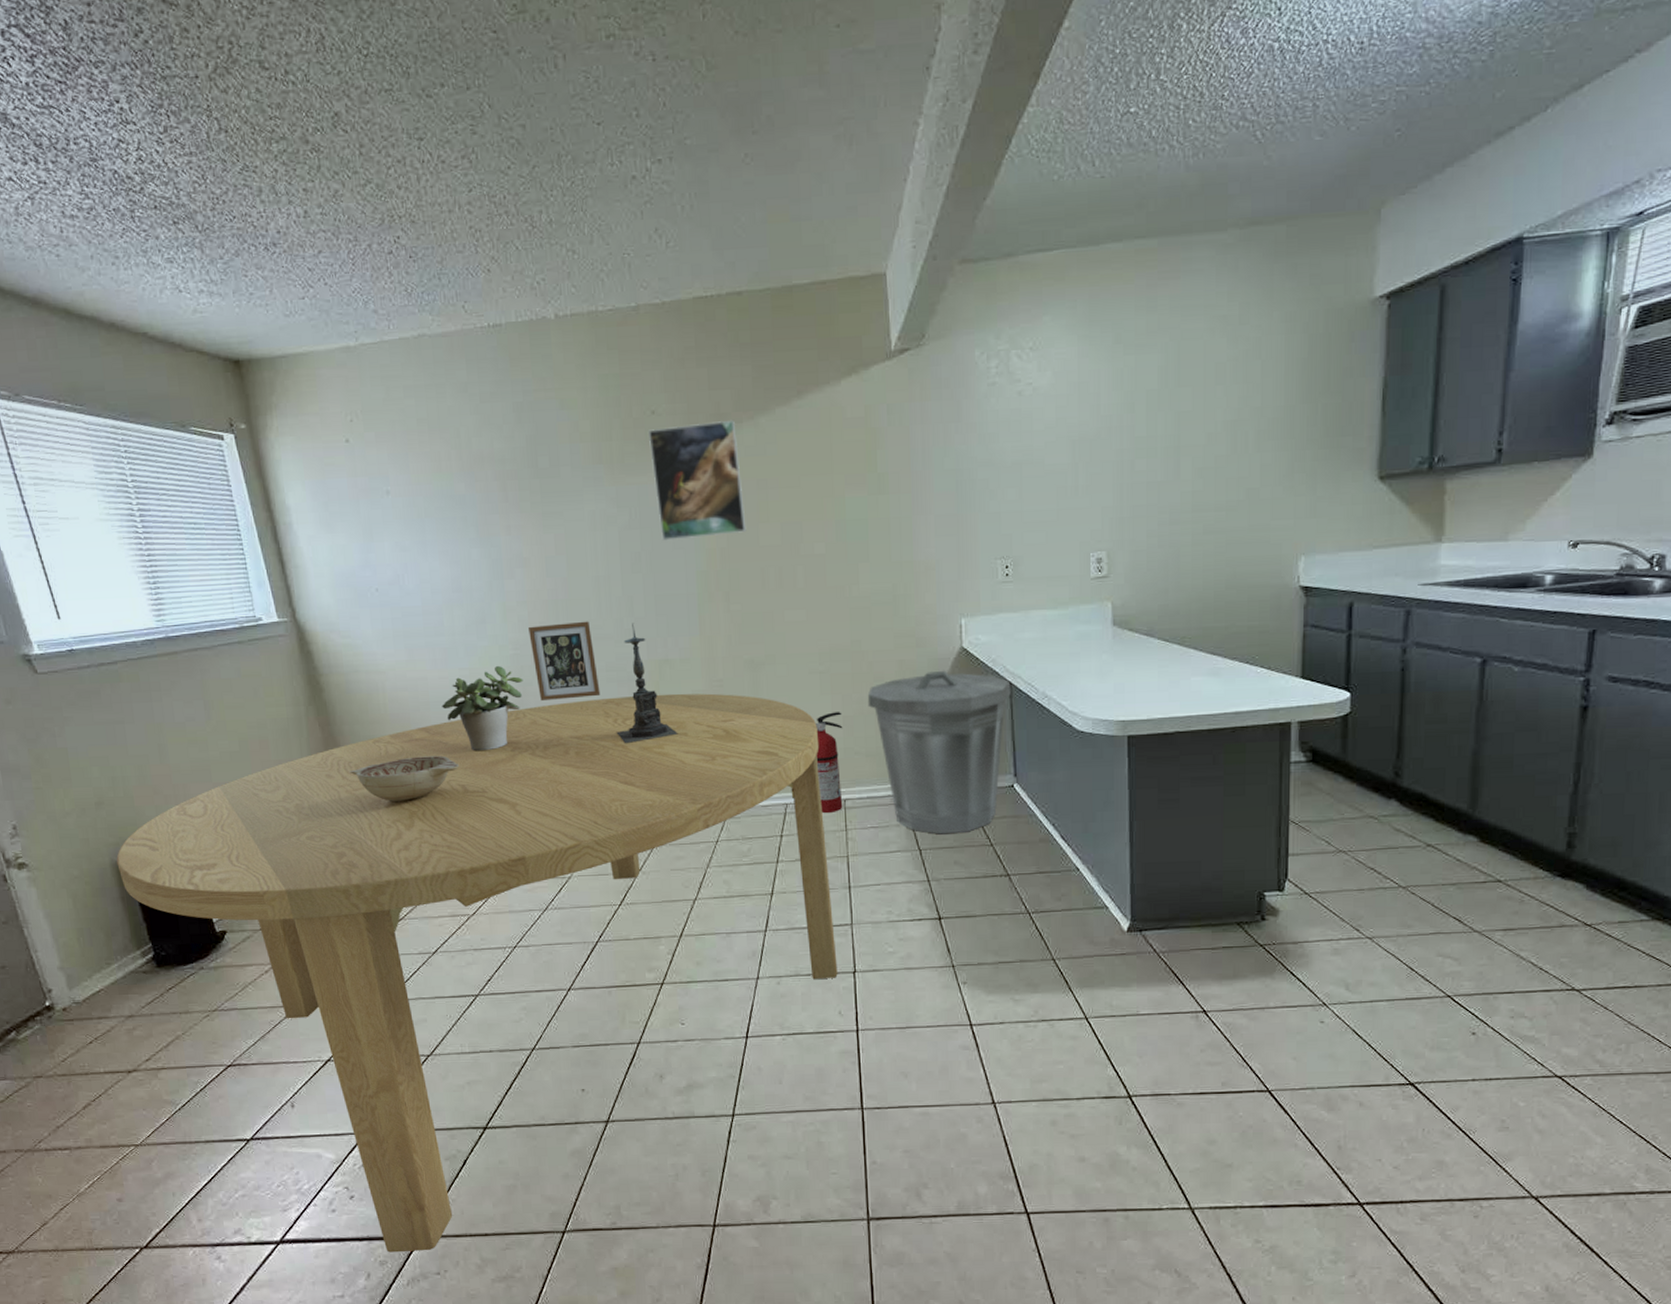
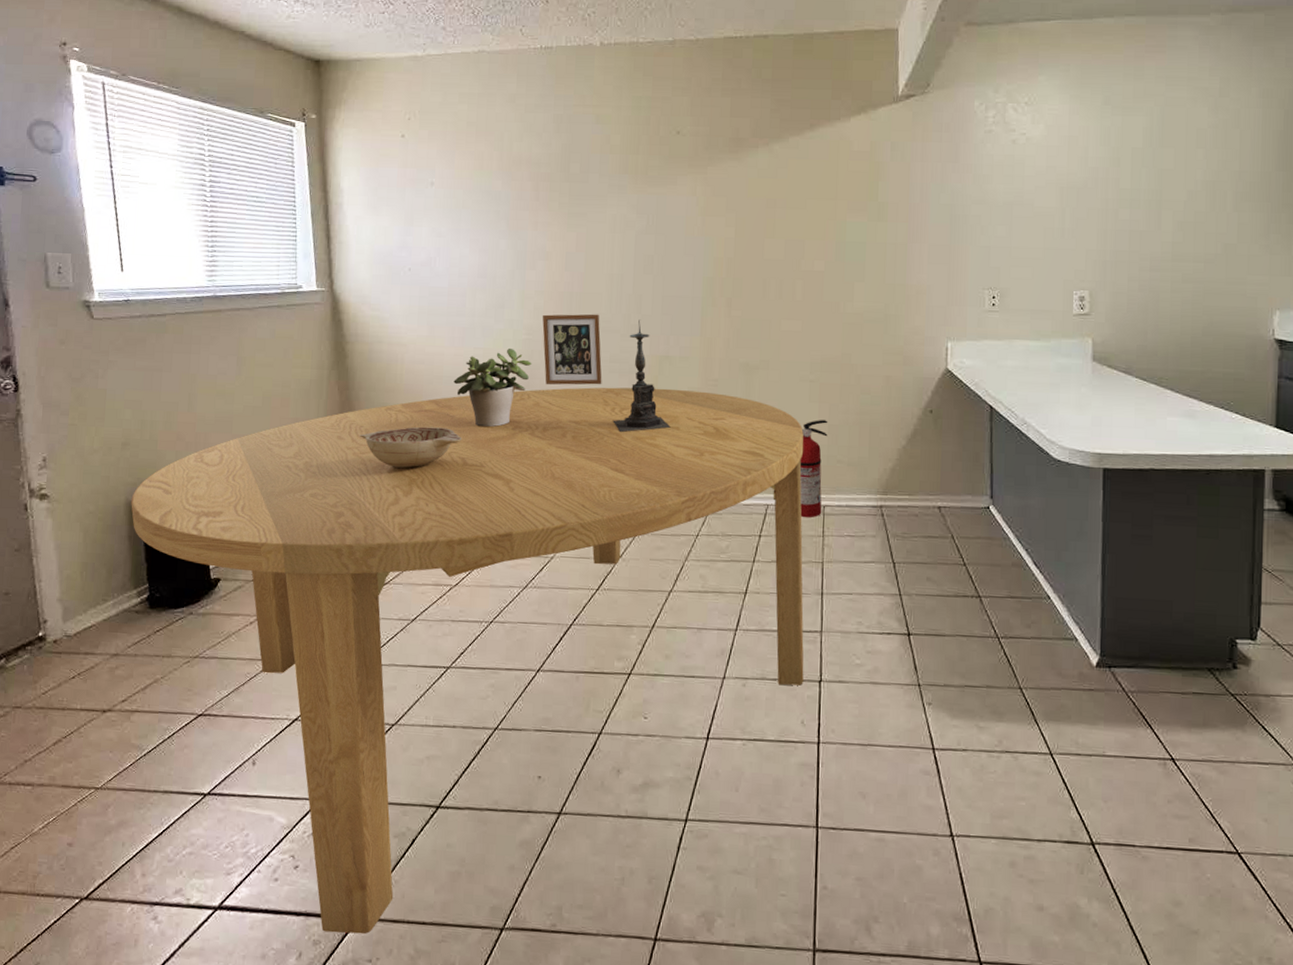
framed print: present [647,419,747,542] -> none [671,144,753,248]
trash can: present [867,670,1011,835] -> none [853,389,992,550]

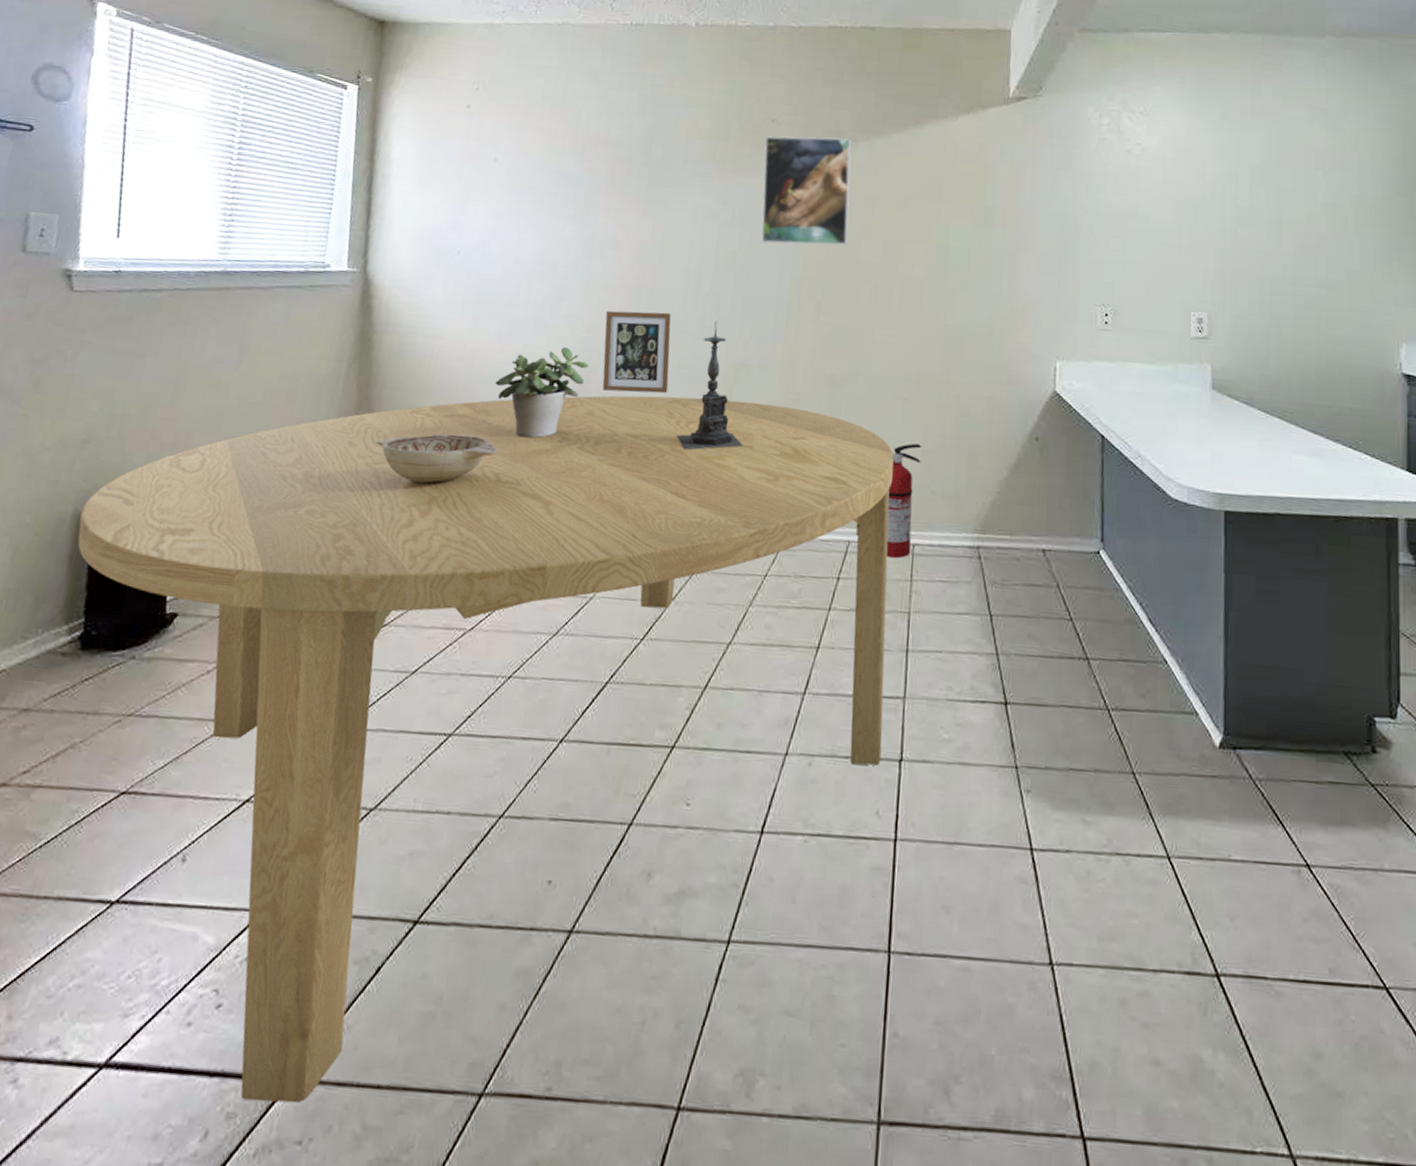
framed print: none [671,144,753,248] -> present [761,135,851,246]

